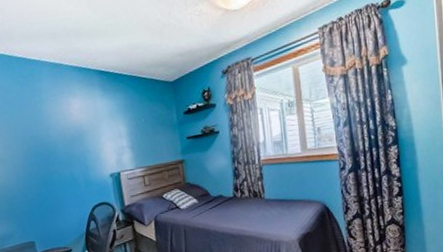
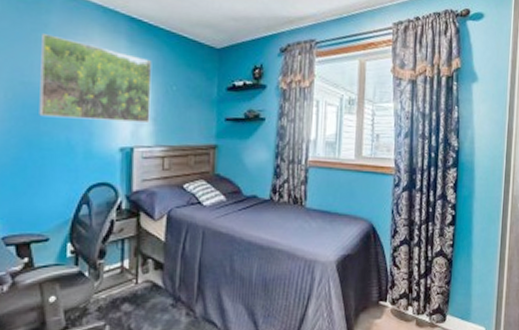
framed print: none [38,97,129,160] -> present [39,34,152,122]

